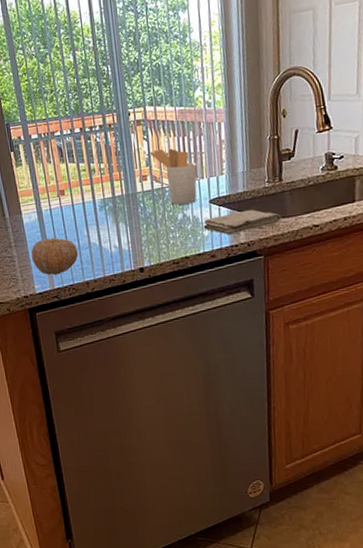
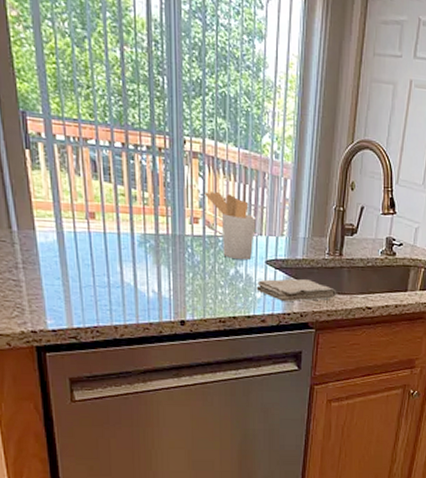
fruit: present [31,238,79,275] -> none [44,266,108,312]

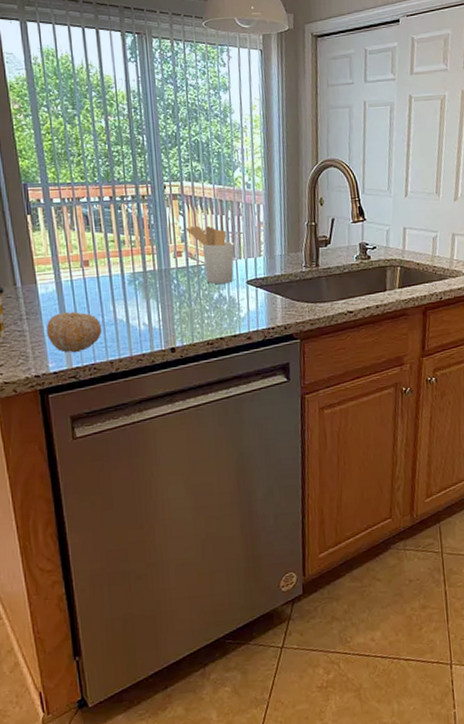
fruit: none [44,266,108,312] -> present [46,311,103,353]
washcloth: present [256,279,337,302] -> none [240,293,318,318]

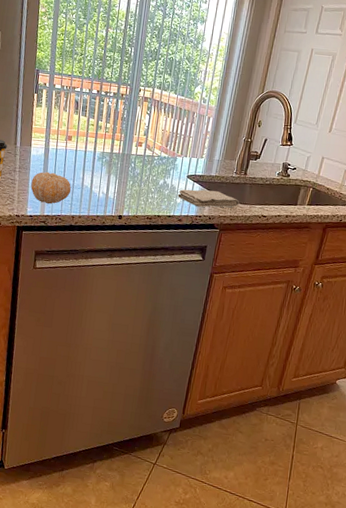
utensil holder: present [185,225,235,284] -> none [149,124,184,175]
washcloth: none [240,293,318,318] -> present [177,189,240,208]

